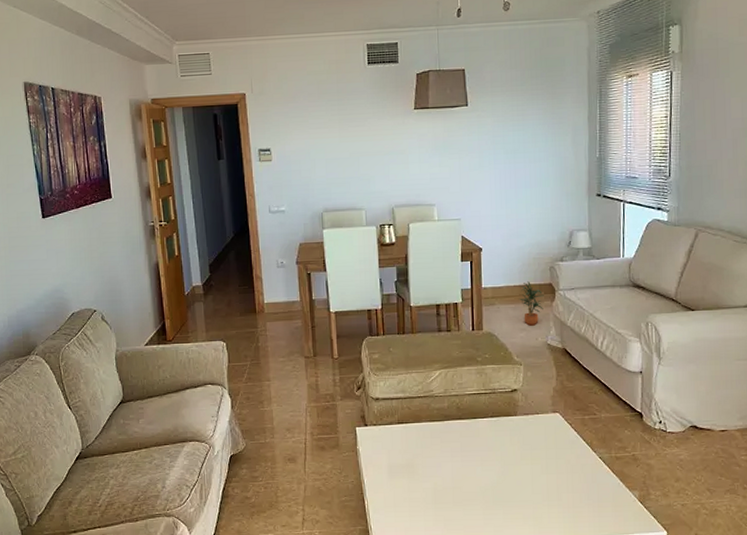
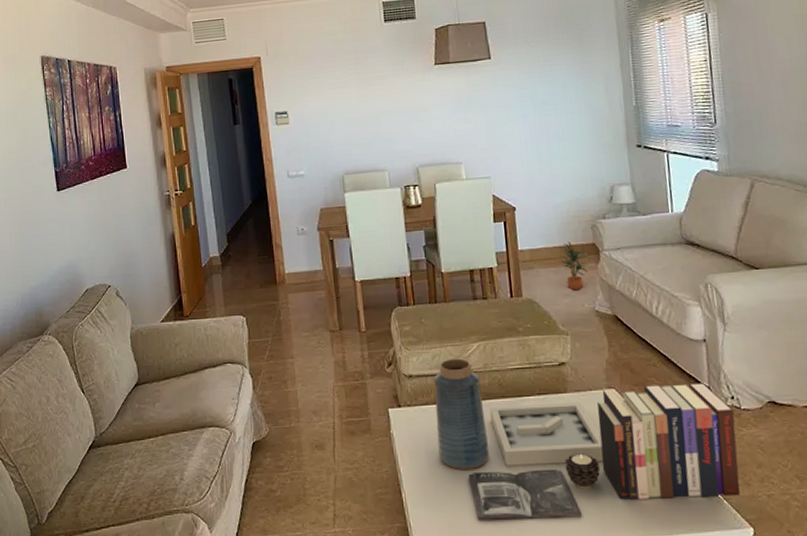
vase: none [398,384,445,482] -> present [433,358,490,470]
magazine: none [425,481,522,524] -> present [468,468,582,520]
decorative tray: none [447,423,545,478] -> present [489,401,604,466]
candle: none [510,468,540,499] -> present [565,453,600,489]
books: none [542,409,661,508] -> present [597,383,741,500]

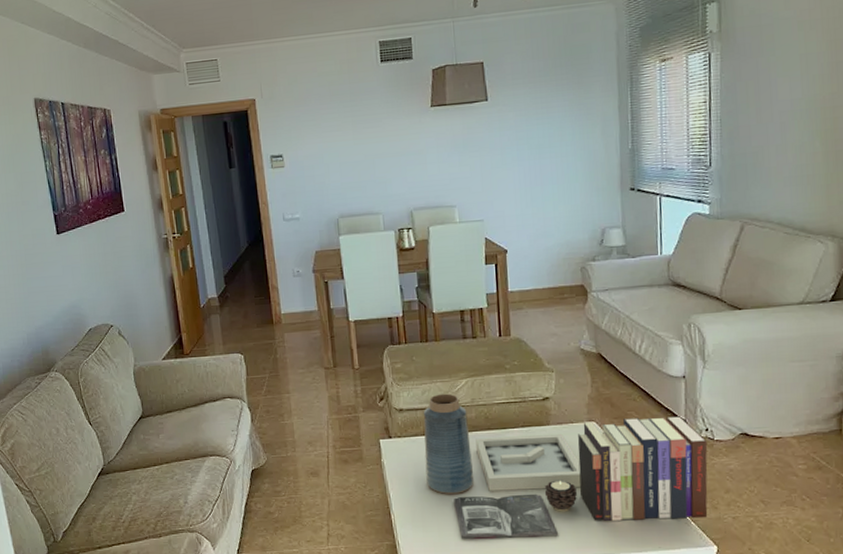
potted plant: present [560,242,588,292] -> none [549,283,576,332]

